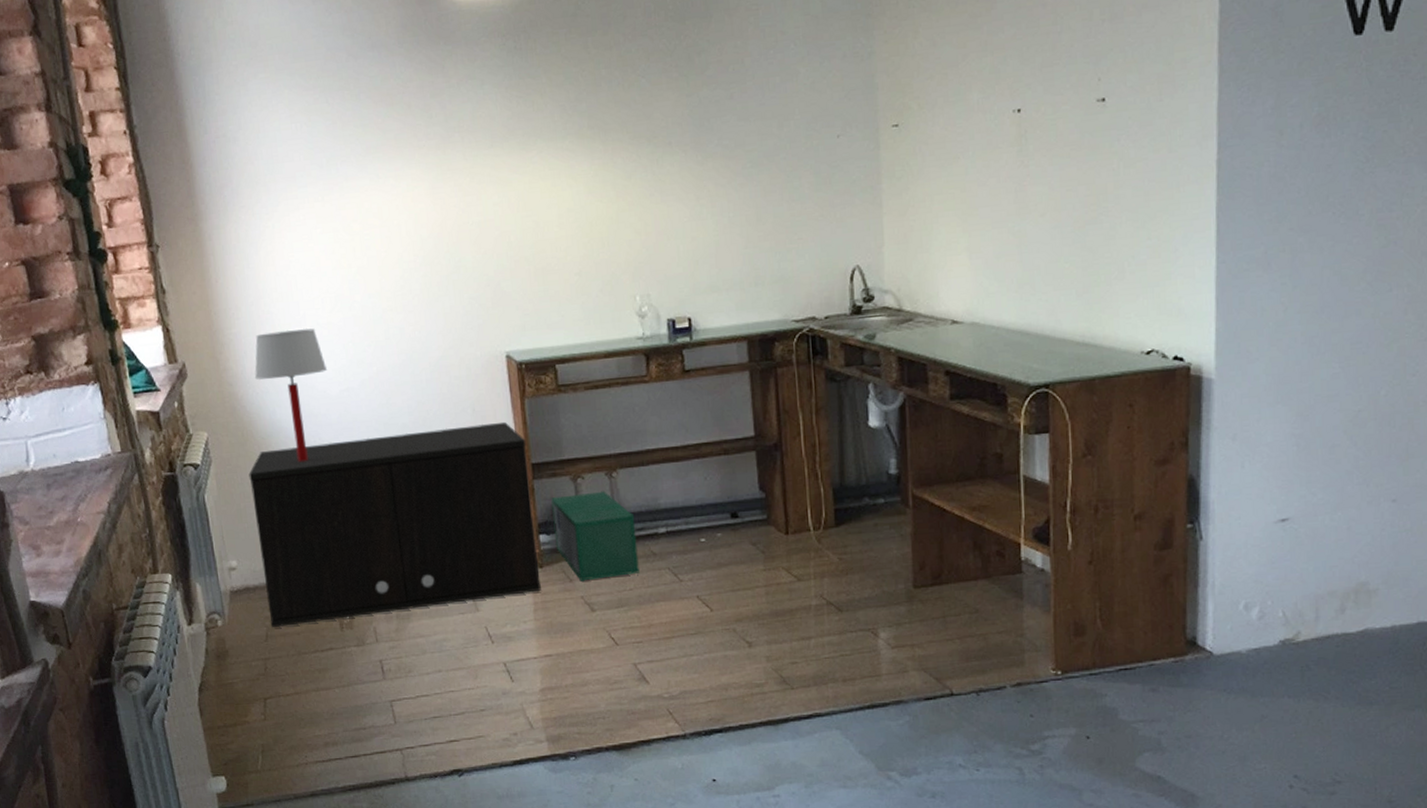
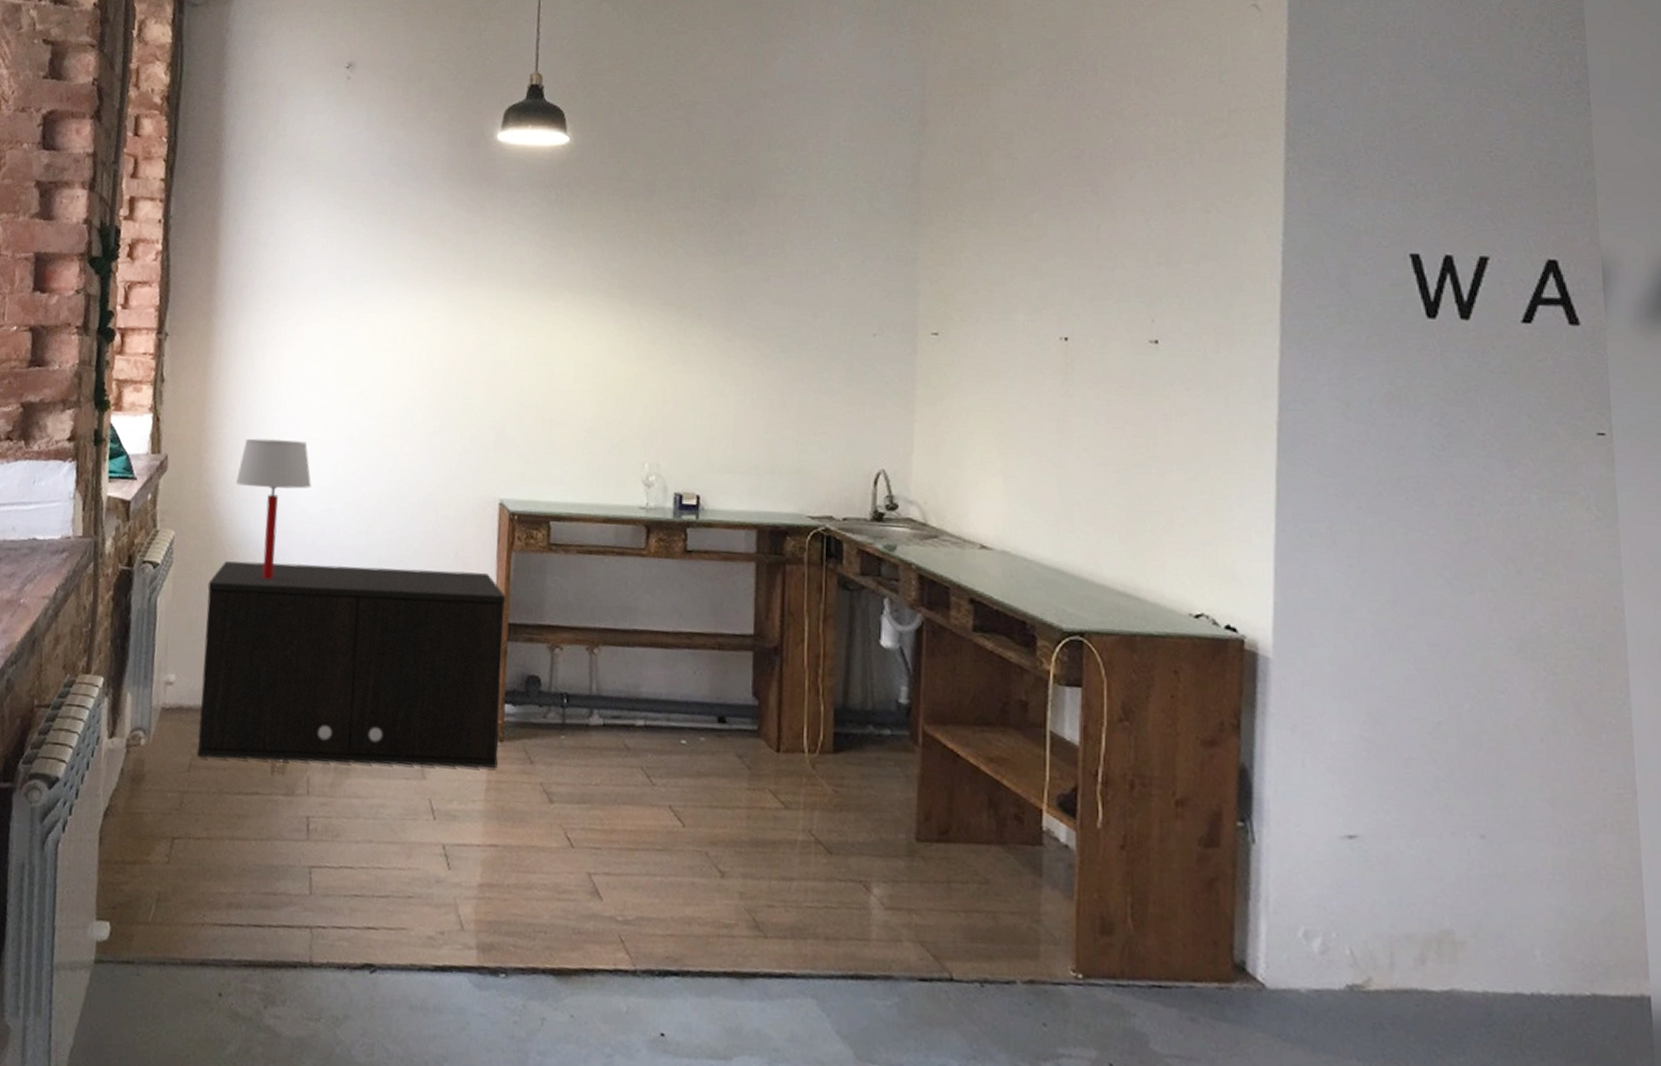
storage bin: present [551,491,639,581] -> none [520,665,612,768]

